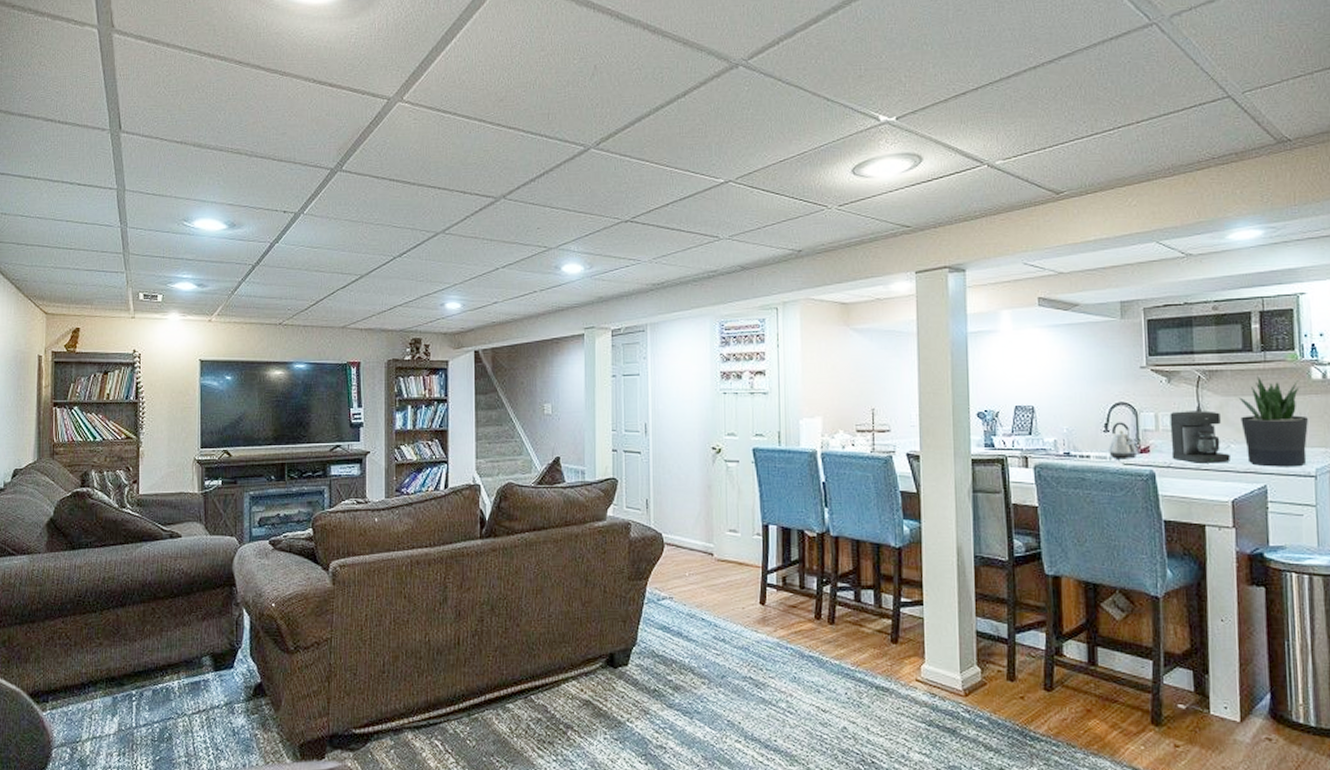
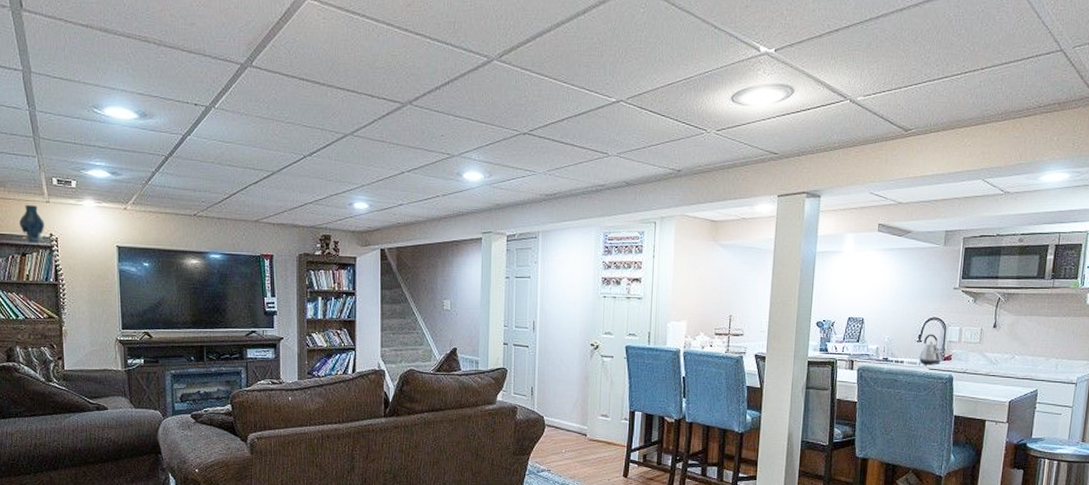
vase: none [104,322,129,361] -> present [19,205,45,243]
coffee maker: present [1169,411,1230,463] -> none [968,326,1014,371]
planter: present [1238,376,1308,467] -> none [1026,300,1078,376]

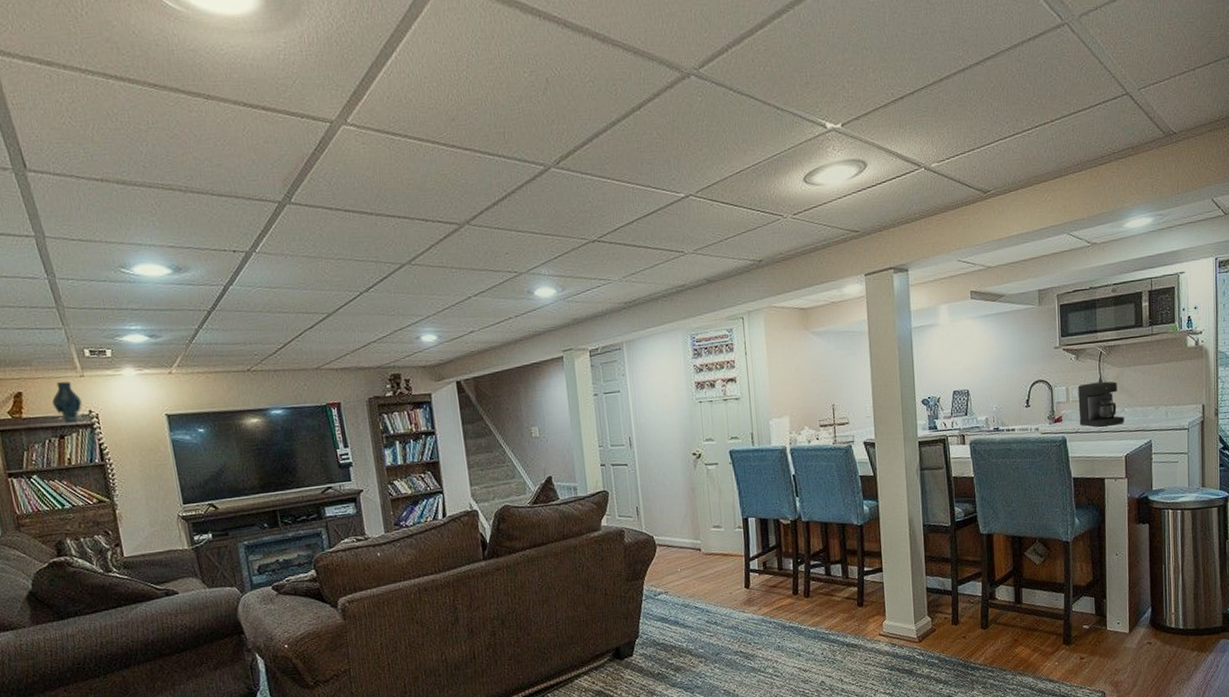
kettle: present [919,334,942,365] -> none [1030,397,1053,430]
coffee maker: none [968,326,1014,371] -> present [1078,381,1124,427]

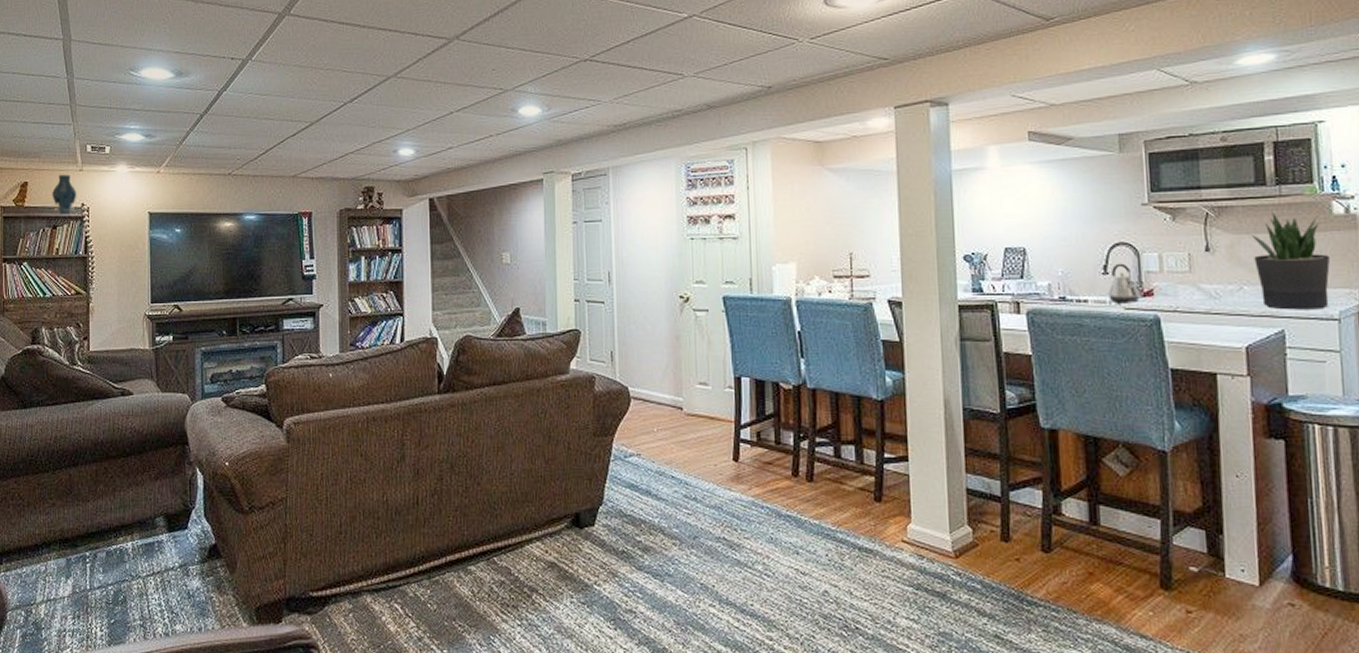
kettle: none [1030,397,1053,430] -> present [1108,263,1140,304]
coffee maker: present [1078,381,1124,427] -> none [1175,250,1243,307]
planter: none [1131,348,1184,425] -> present [1251,212,1330,310]

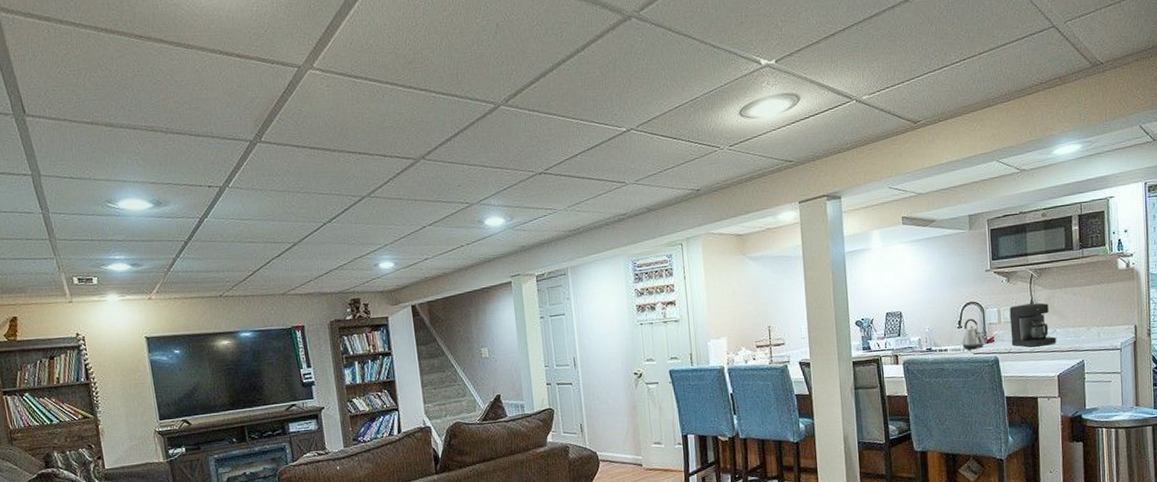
vase: present [52,175,77,215] -> none [43,307,70,346]
coffee maker: none [1175,250,1243,307] -> present [1009,302,1056,348]
planter: present [1251,212,1330,310] -> none [1062,270,1115,345]

